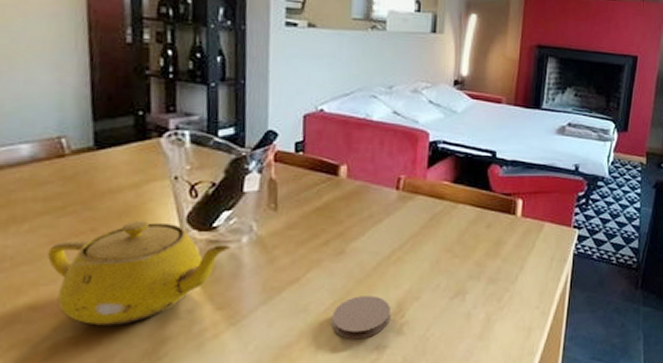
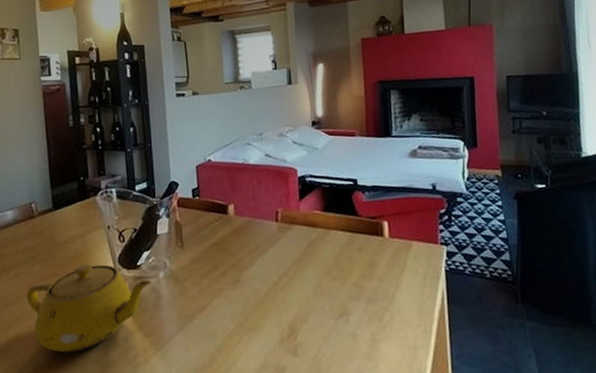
coaster: present [331,295,391,340] -> none [235,319,285,362]

